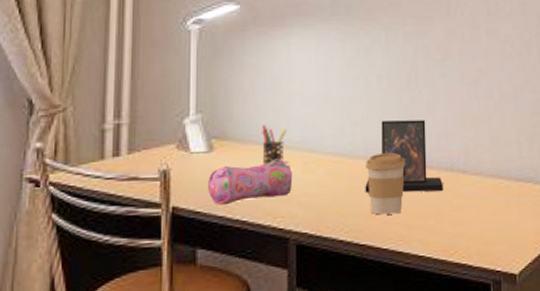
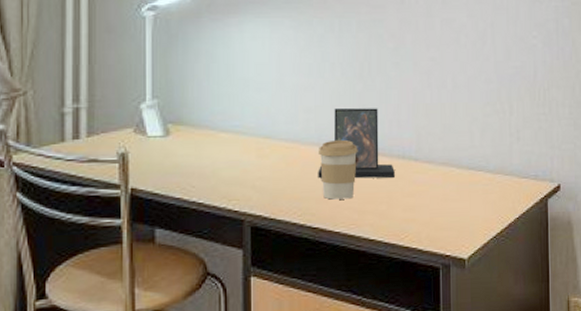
pencil case: present [208,160,293,206] -> none [165,145,248,188]
pen holder: present [262,124,287,166] -> none [217,110,242,151]

